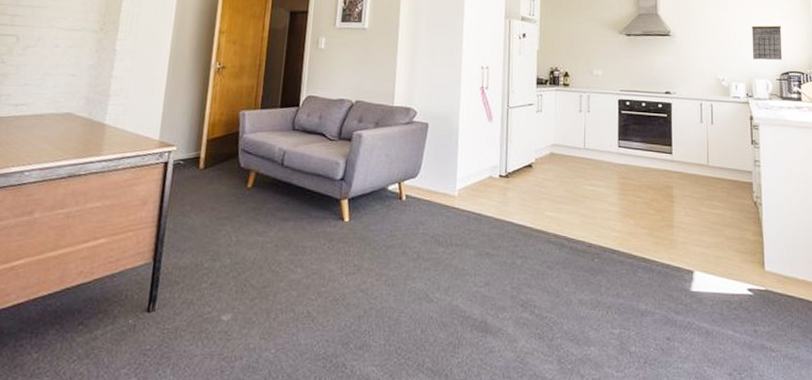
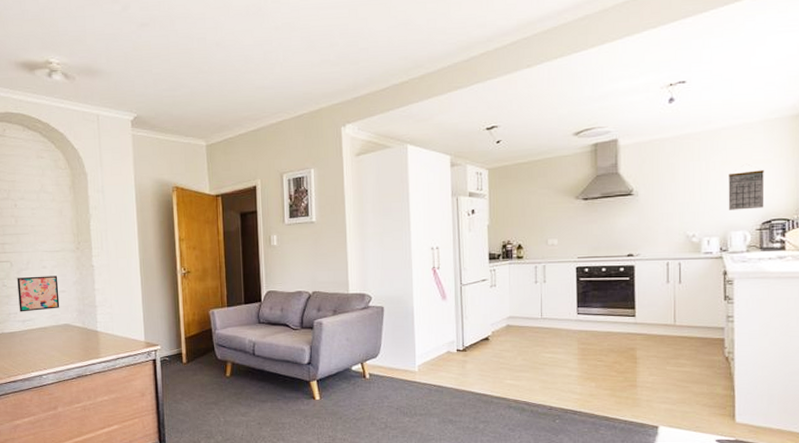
wall art: none [14,55,71,95] -> present [17,276,60,312]

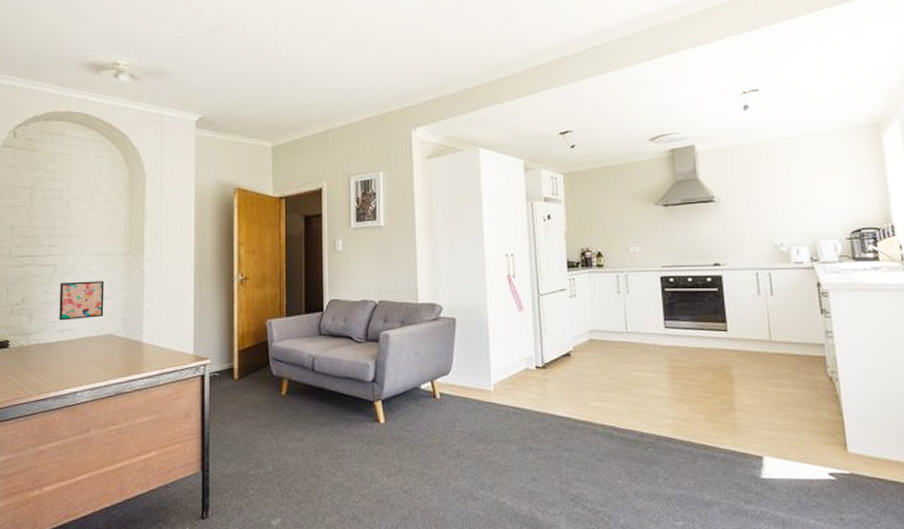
calendar: present [728,169,765,210] -> none [811,177,852,218]

